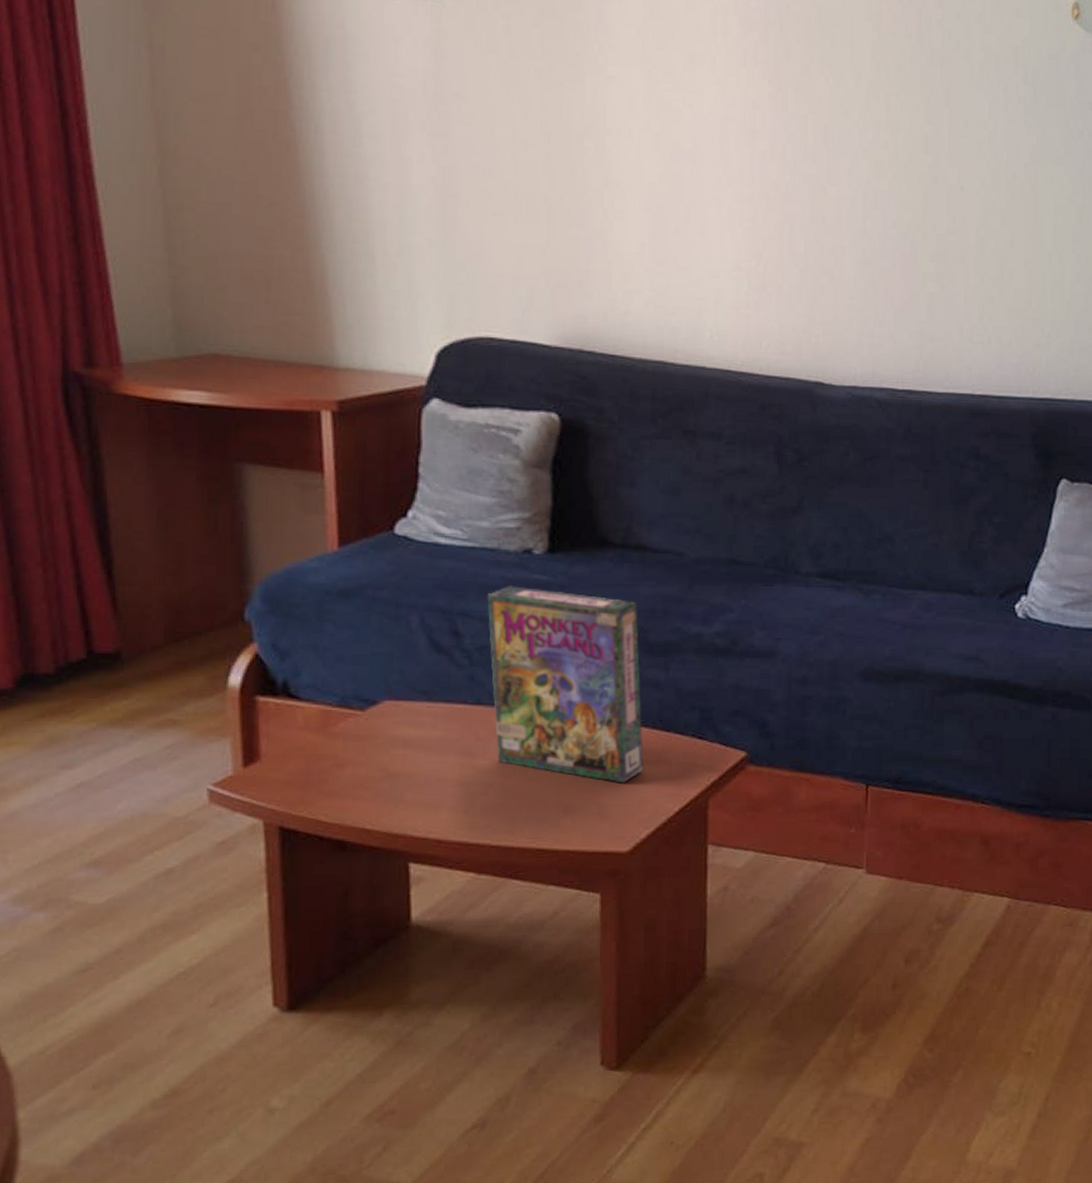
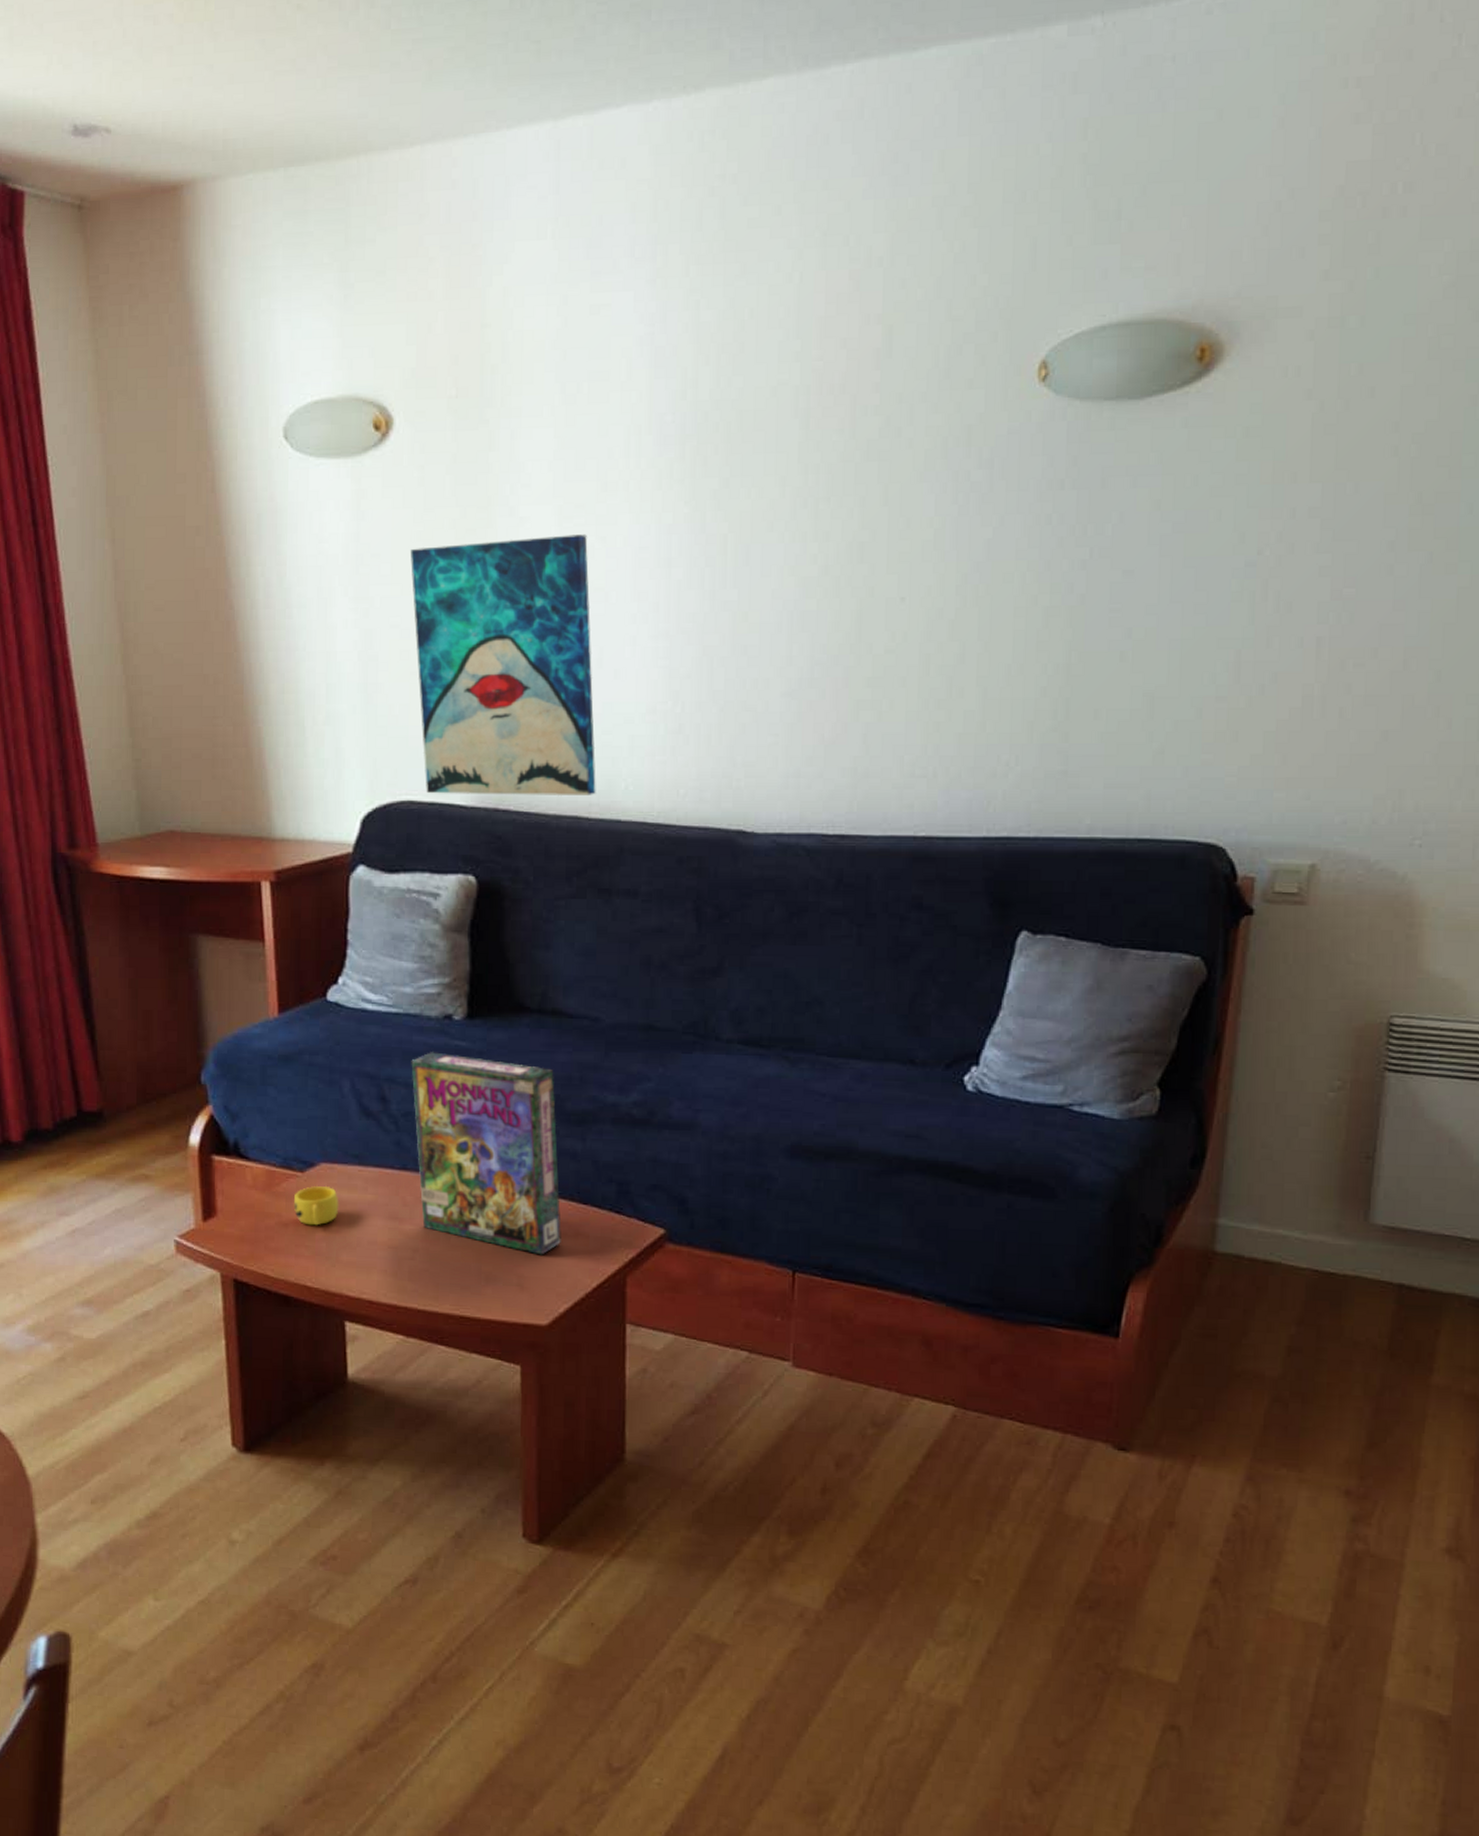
cup: none [351,723,405,766] -> present [293,1185,339,1226]
wall art: none [494,92,682,342] -> present [411,534,596,797]

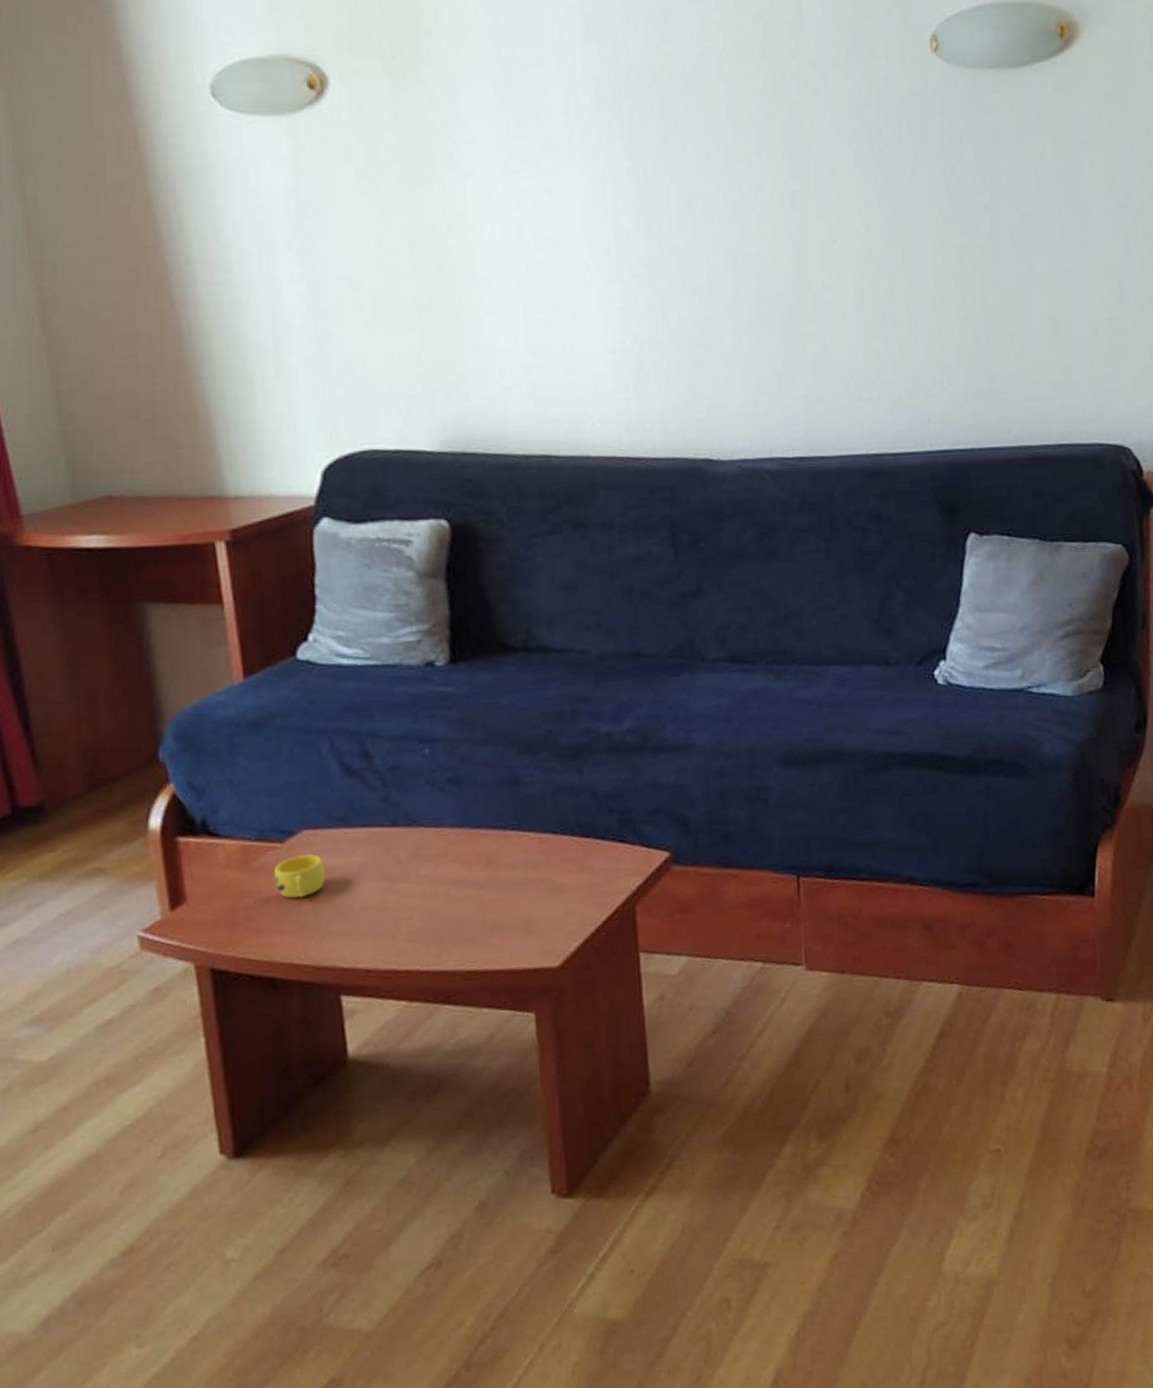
wall art: present [411,534,596,797] -> none [356,187,564,442]
game box: present [411,1052,561,1255] -> none [394,701,566,896]

